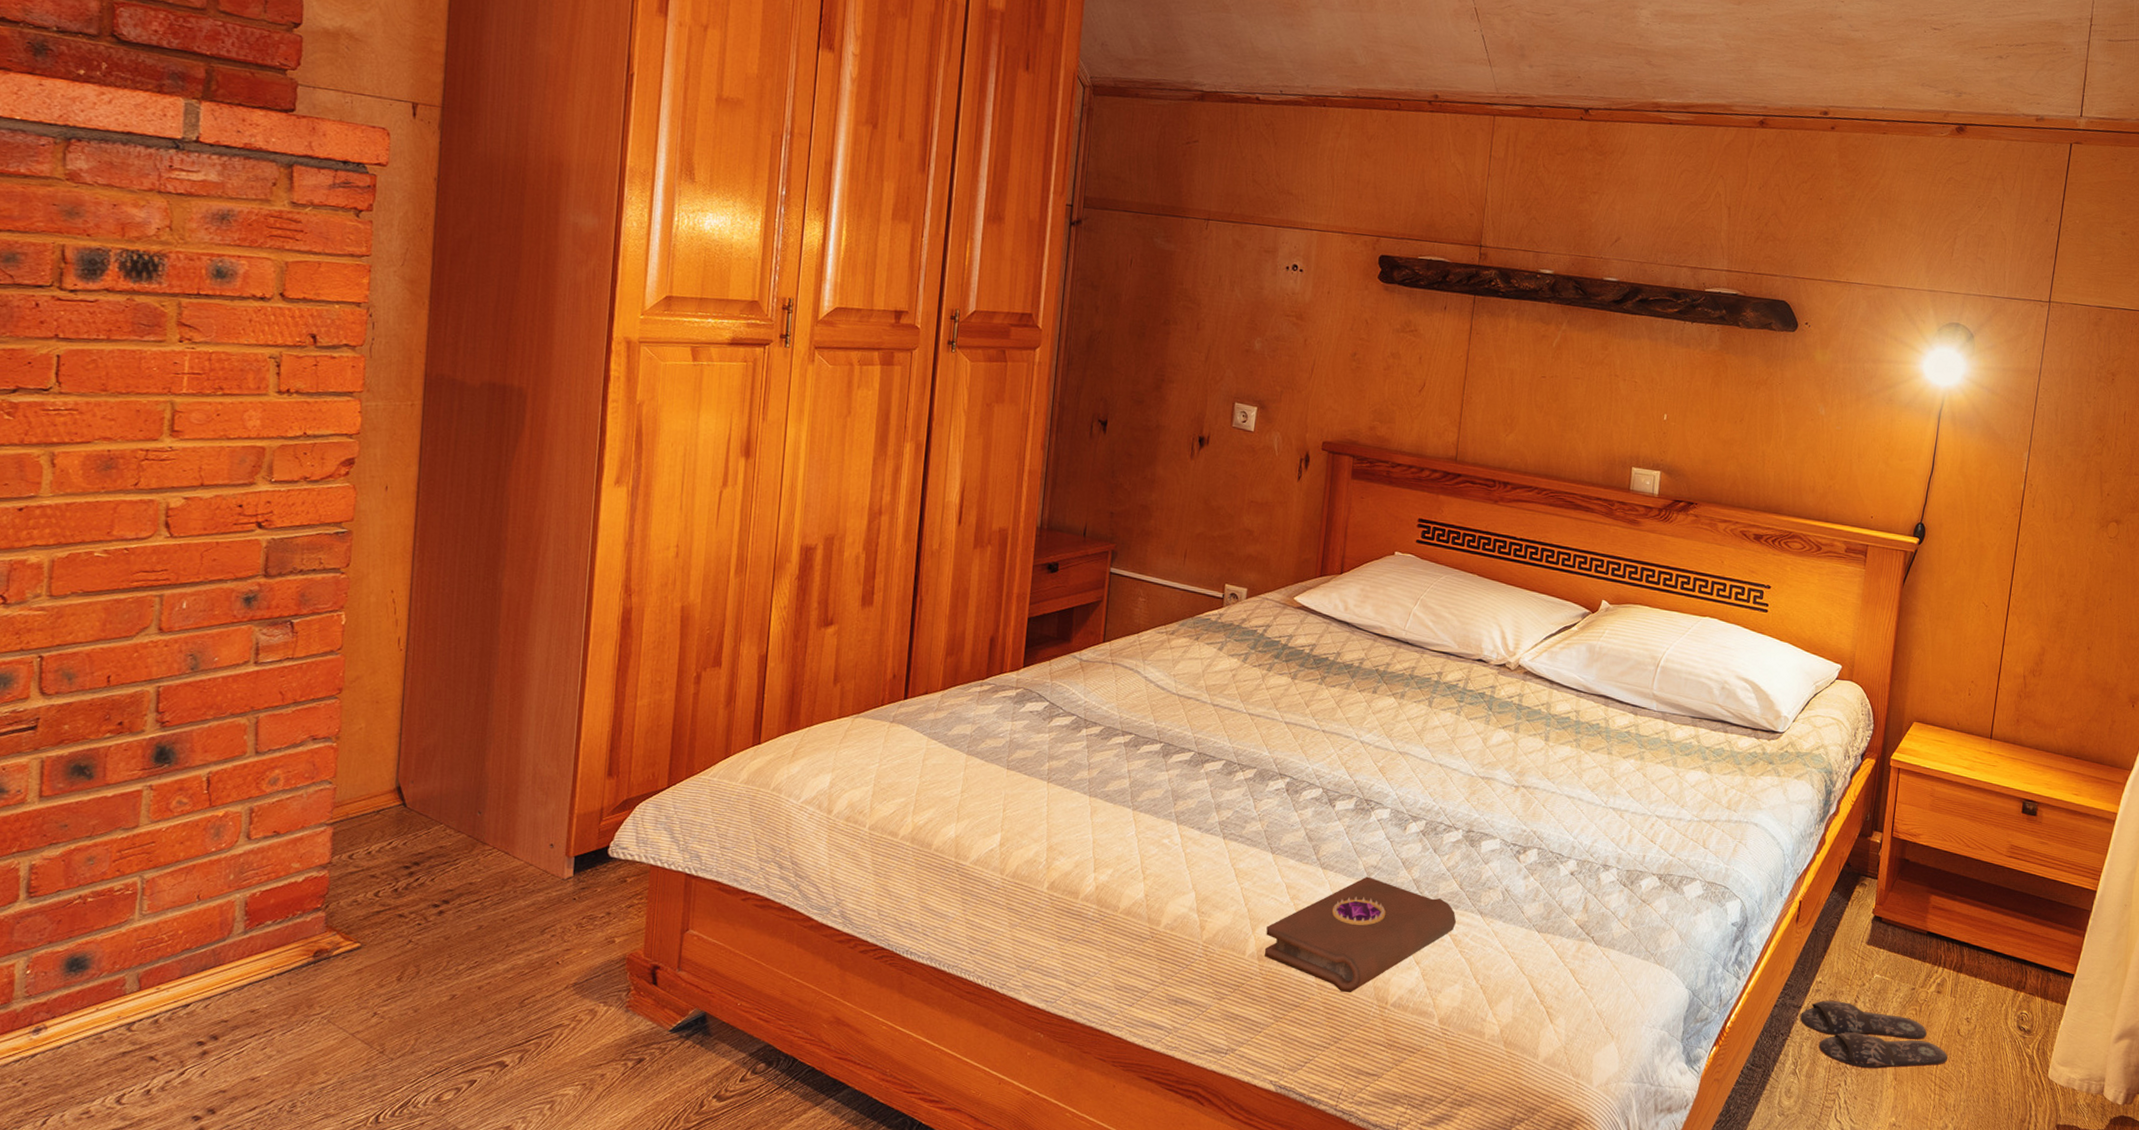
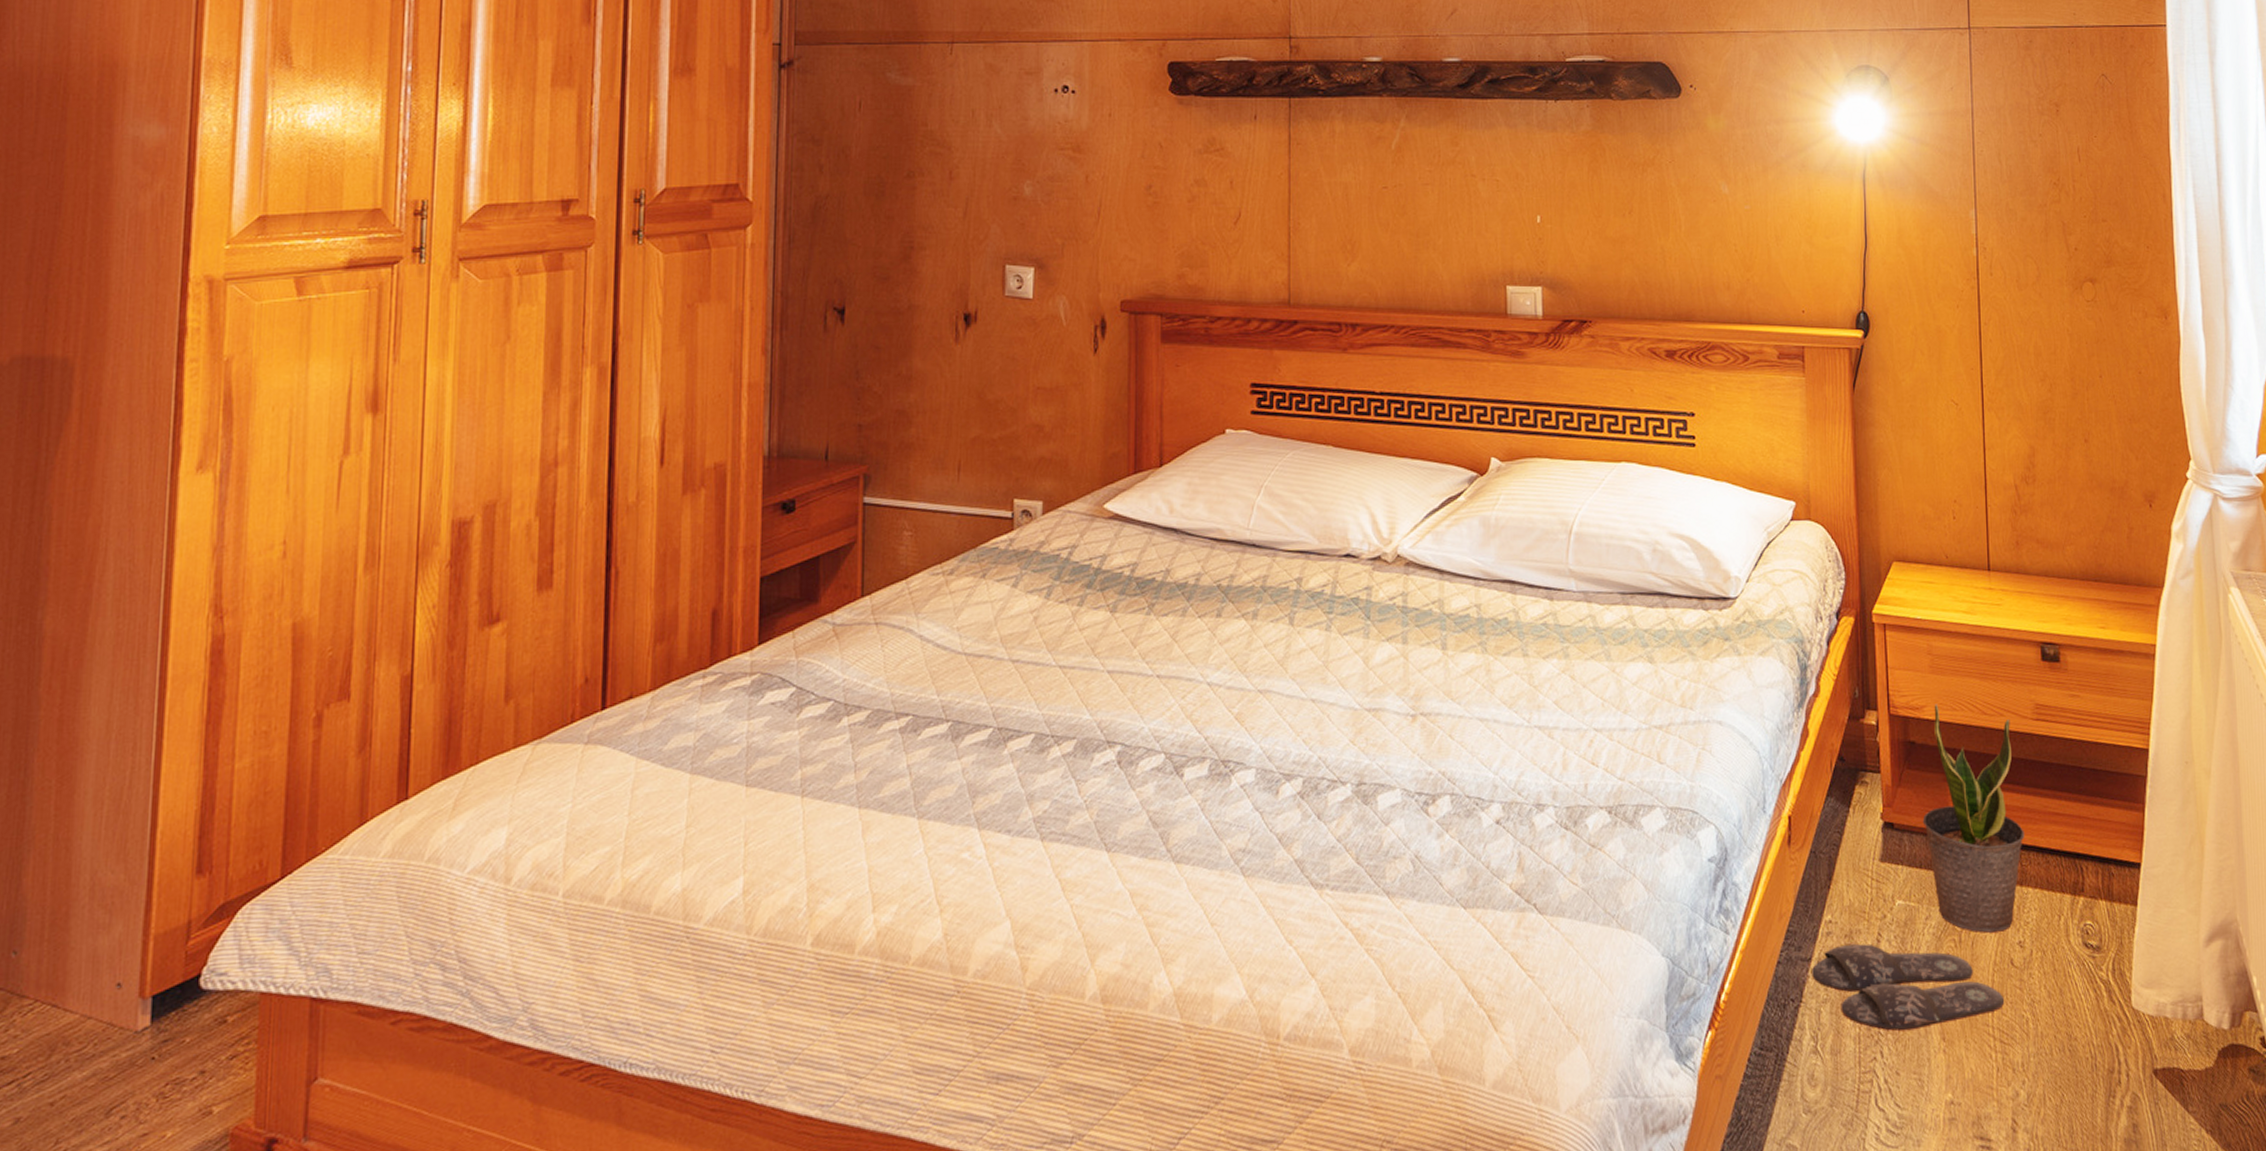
book: present [1264,876,1457,993] -> none [1109,865,1358,1031]
potted plant: none [1905,834,1988,1009] -> present [1922,703,2025,933]

